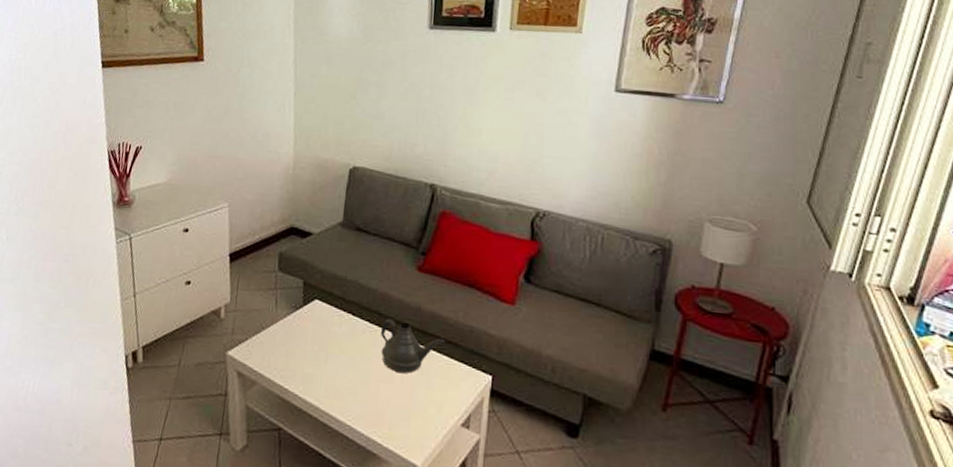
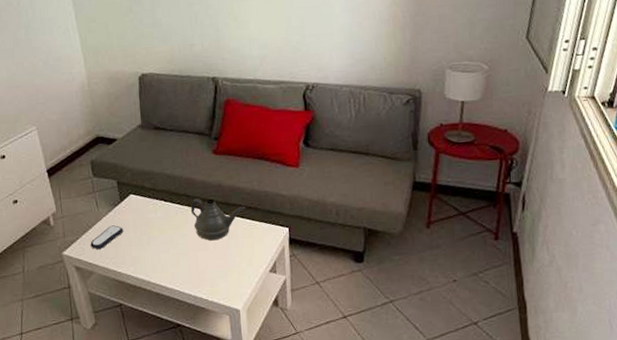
remote control: none [259,331,300,357] -> present [90,225,123,249]

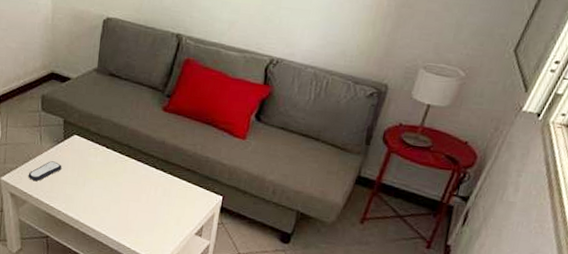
teapot: present [191,198,246,240] -> none [130,151,184,194]

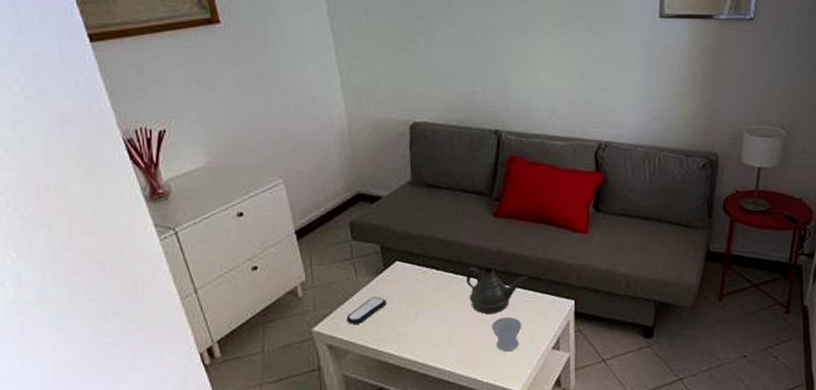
teapot: none [130,151,184,194] -> present [466,266,528,314]
cup: none [145,199,172,229] -> present [491,317,522,352]

